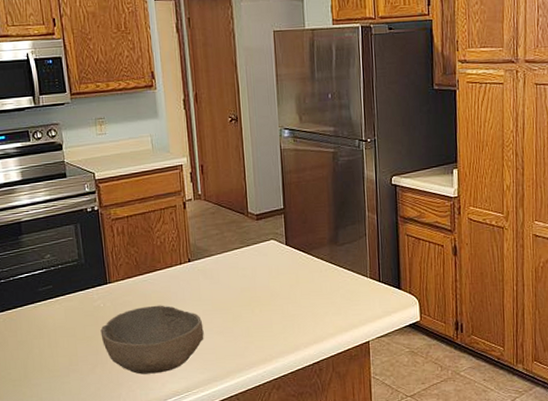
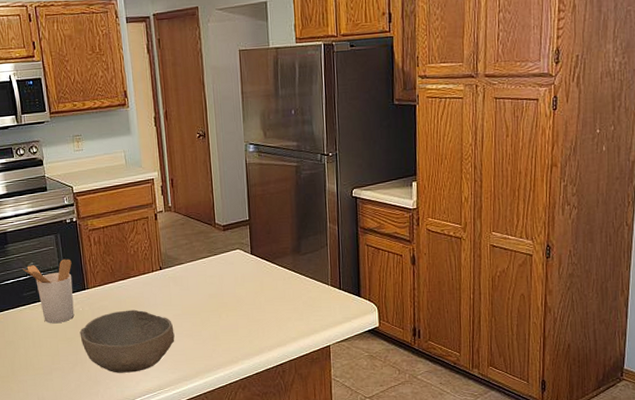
utensil holder: none [38,250,95,321] -> present [22,259,75,323]

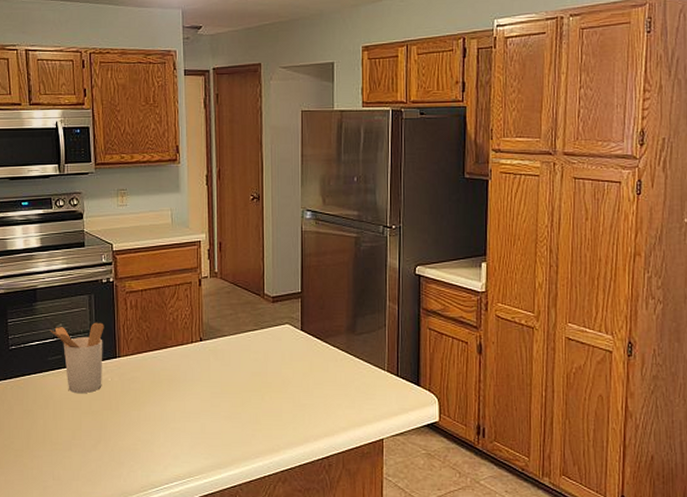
bowl: present [79,309,175,373] -> none [106,383,211,455]

